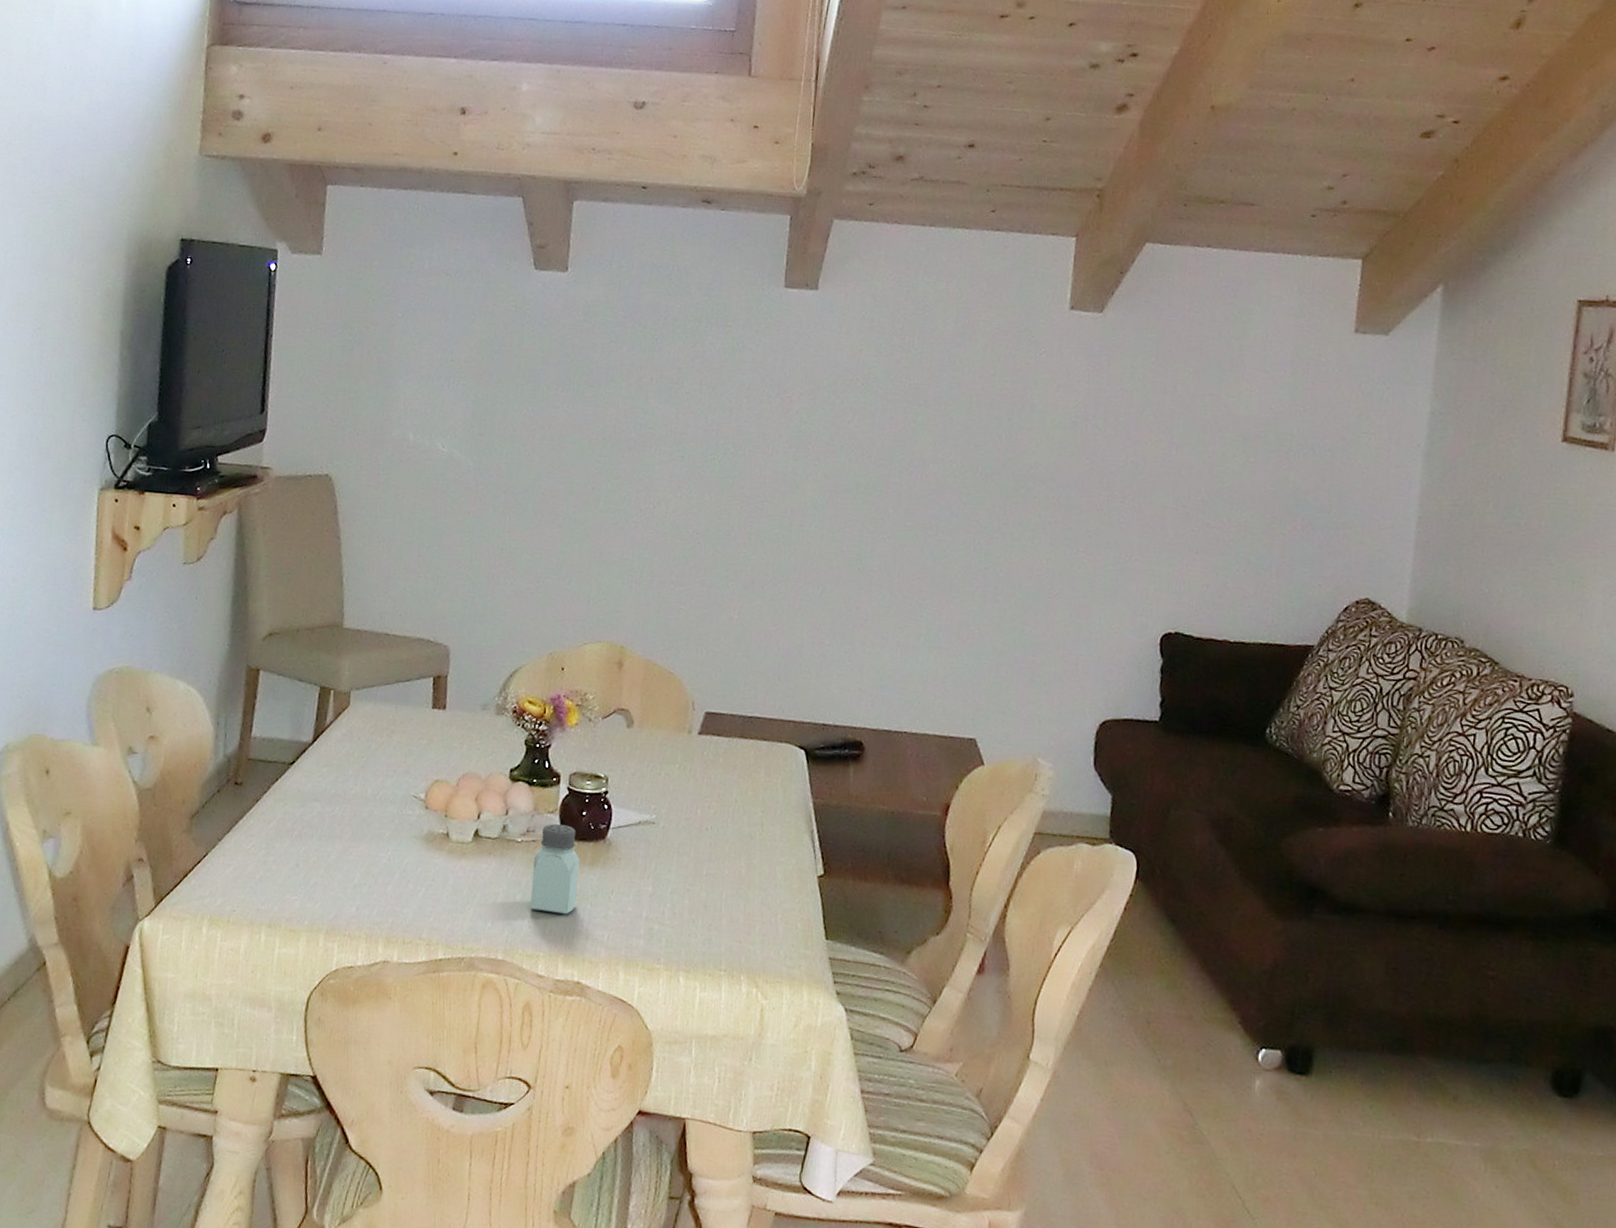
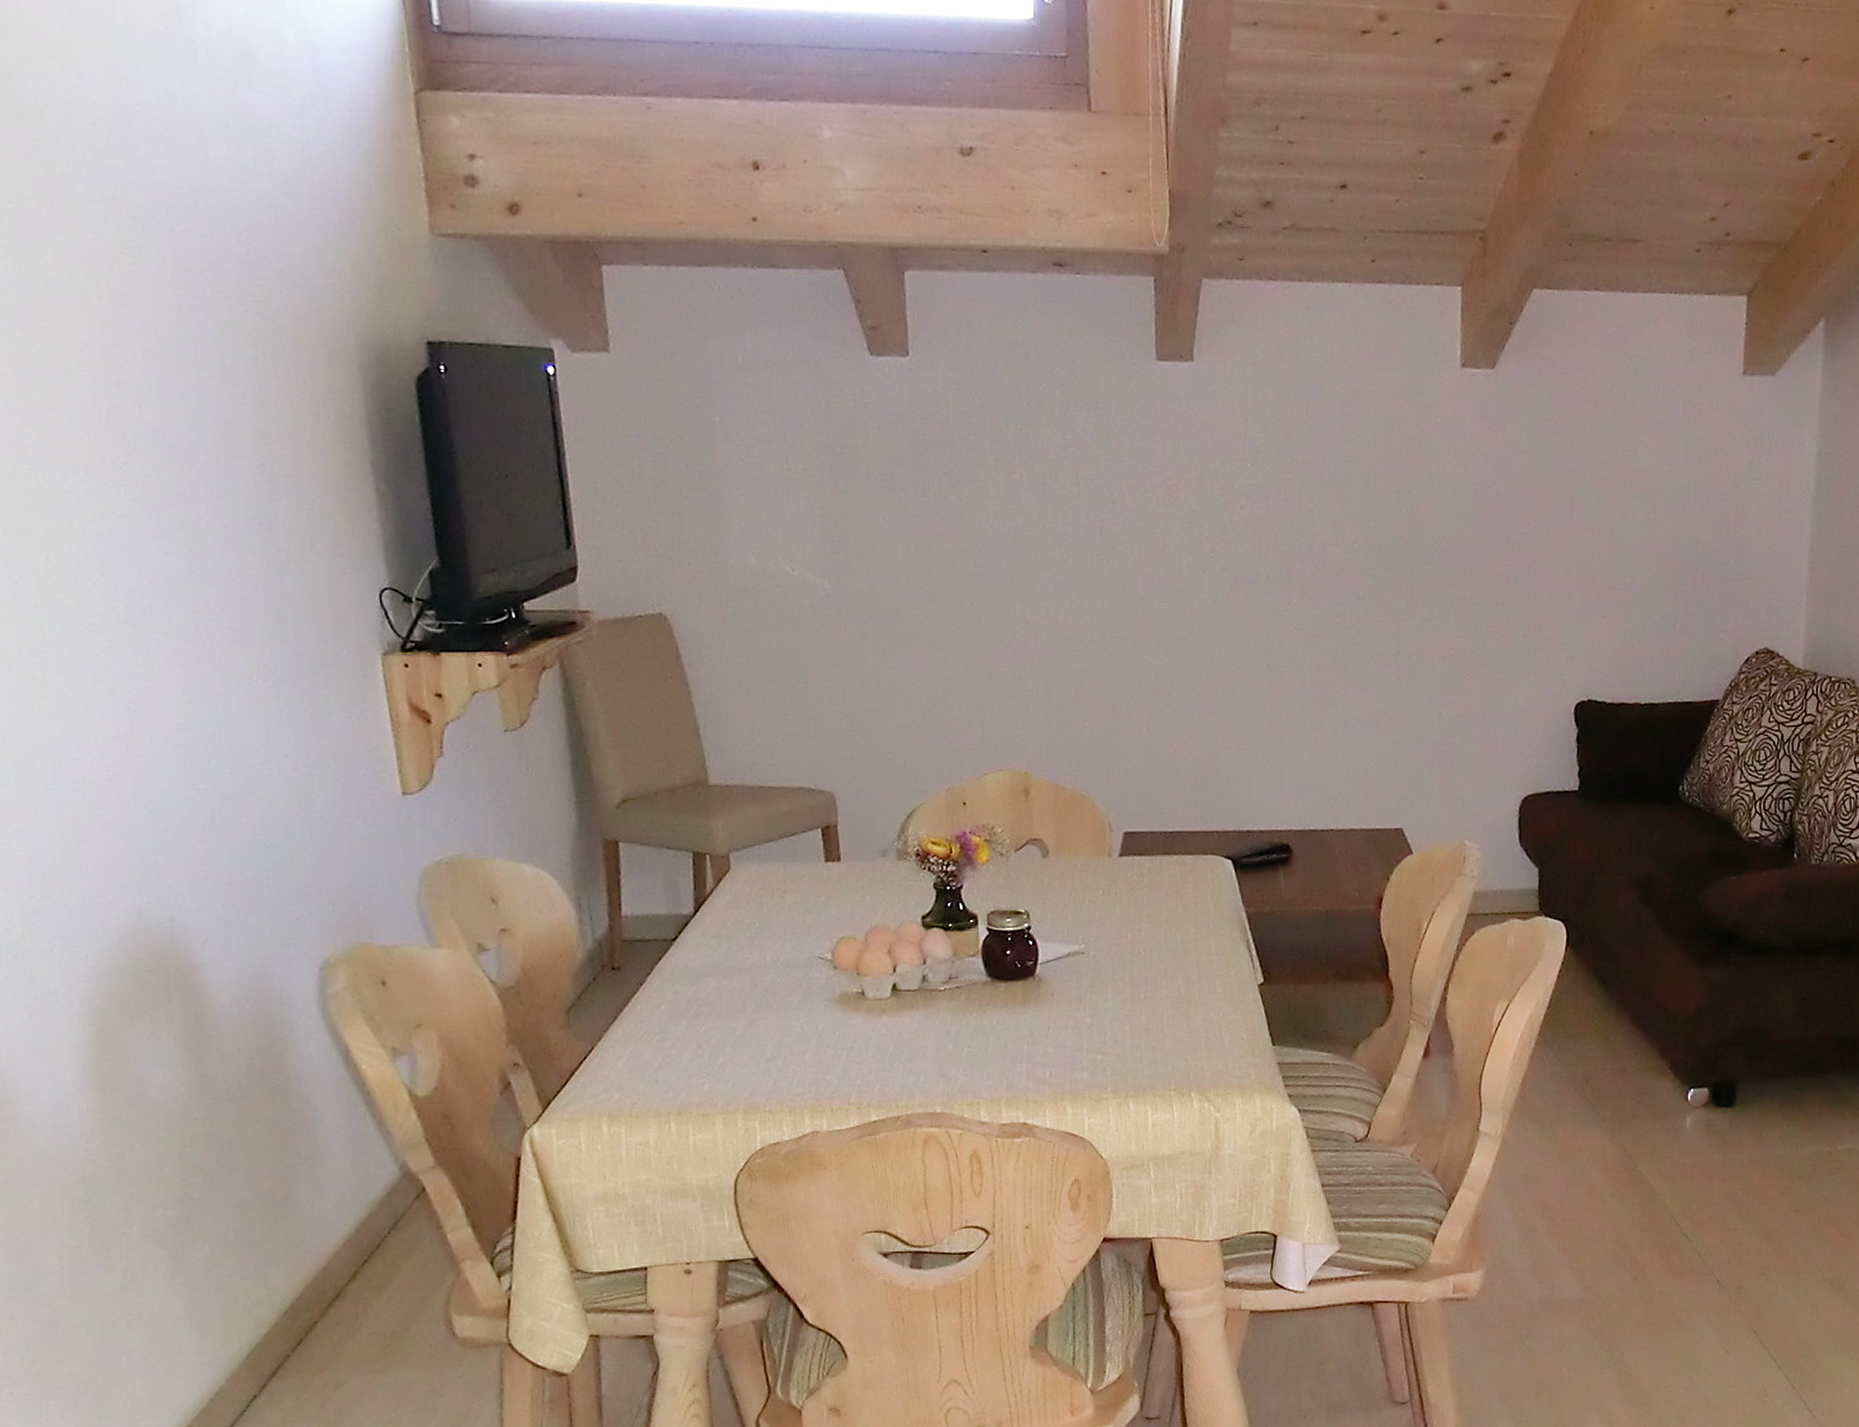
saltshaker: present [530,823,580,915] -> none [960,966,1012,1058]

